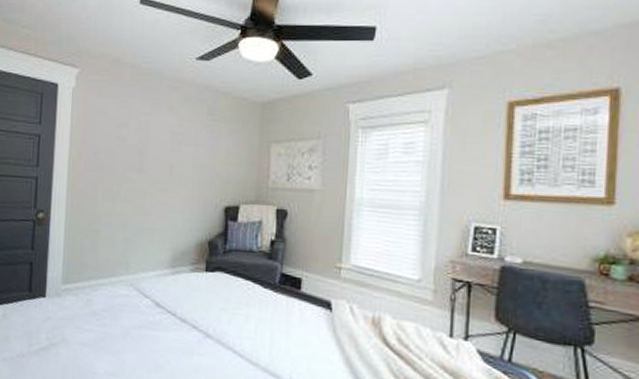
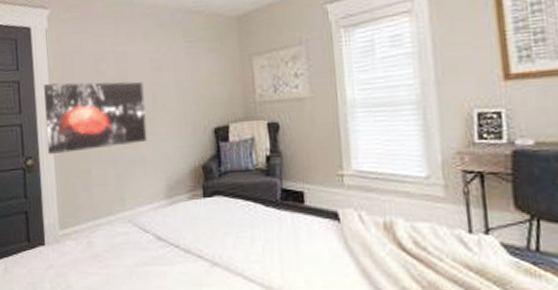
wall art: none [59,142,162,212] -> present [44,81,147,155]

